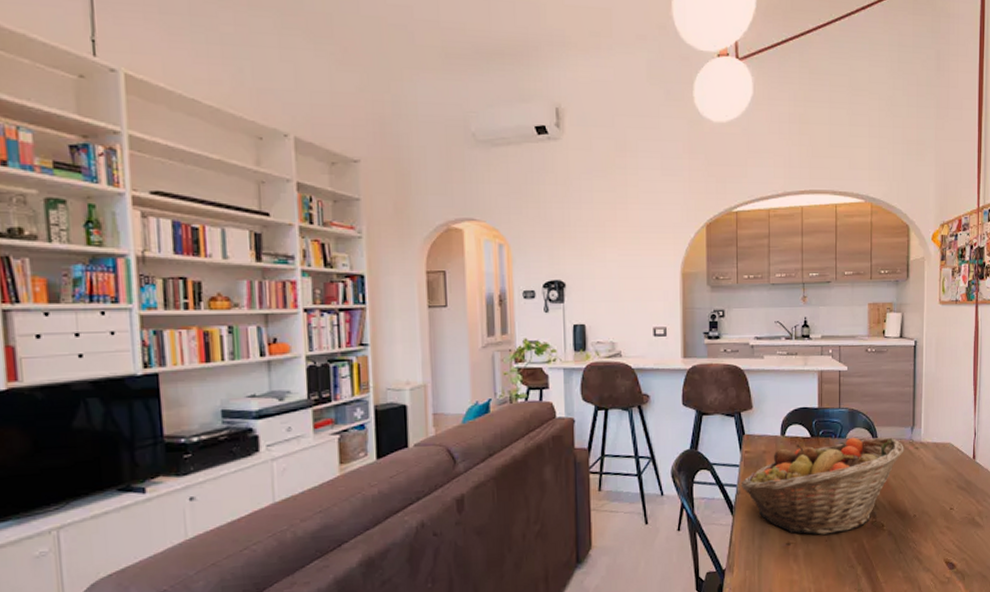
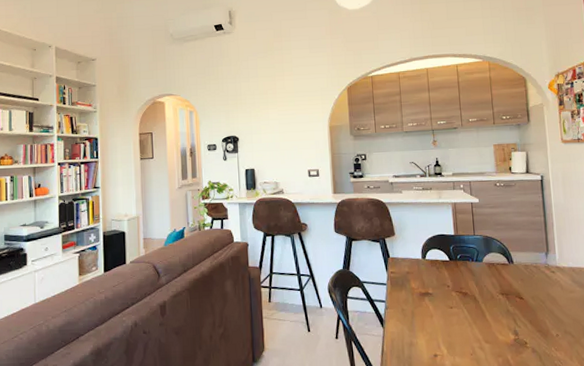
fruit basket: present [740,437,904,535] -> none [388,261,541,349]

